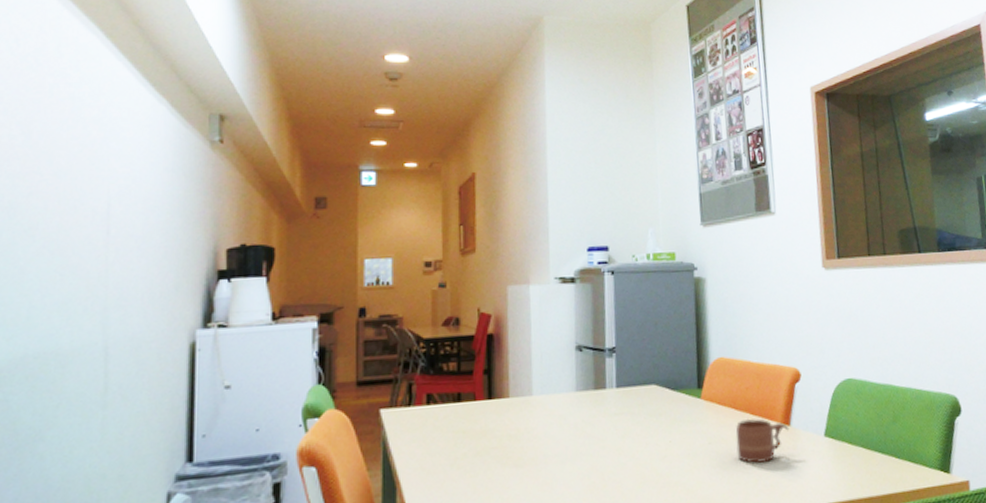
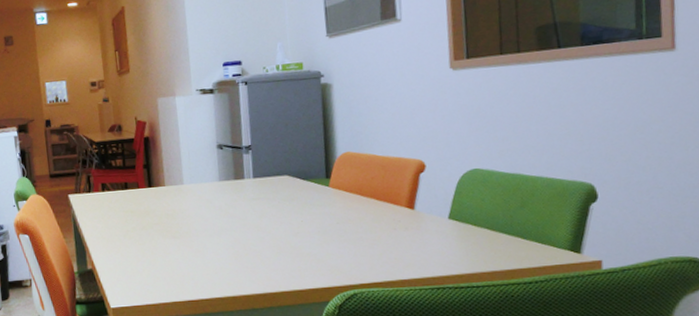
mug: present [735,418,790,464] -> none [361,203,414,240]

